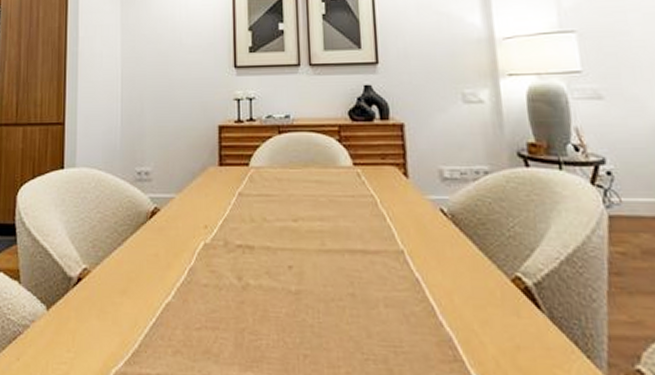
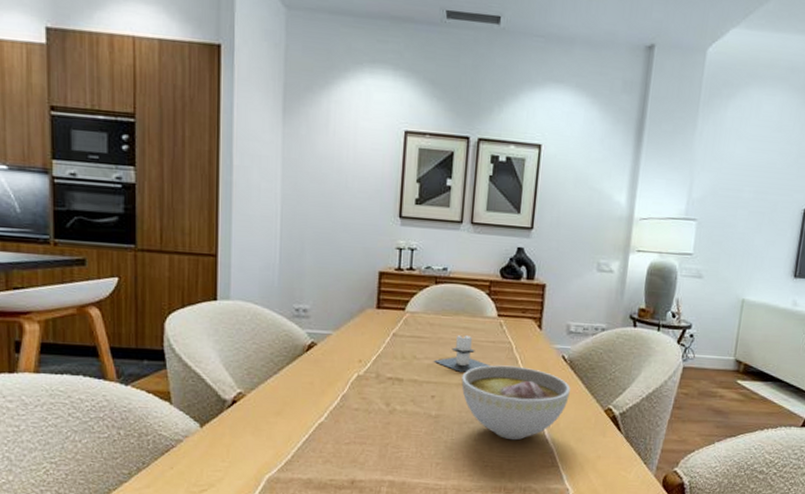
candle: none [287,191,353,235] -> present [434,335,490,372]
bowl: none [321,224,460,324] -> present [461,365,570,440]

